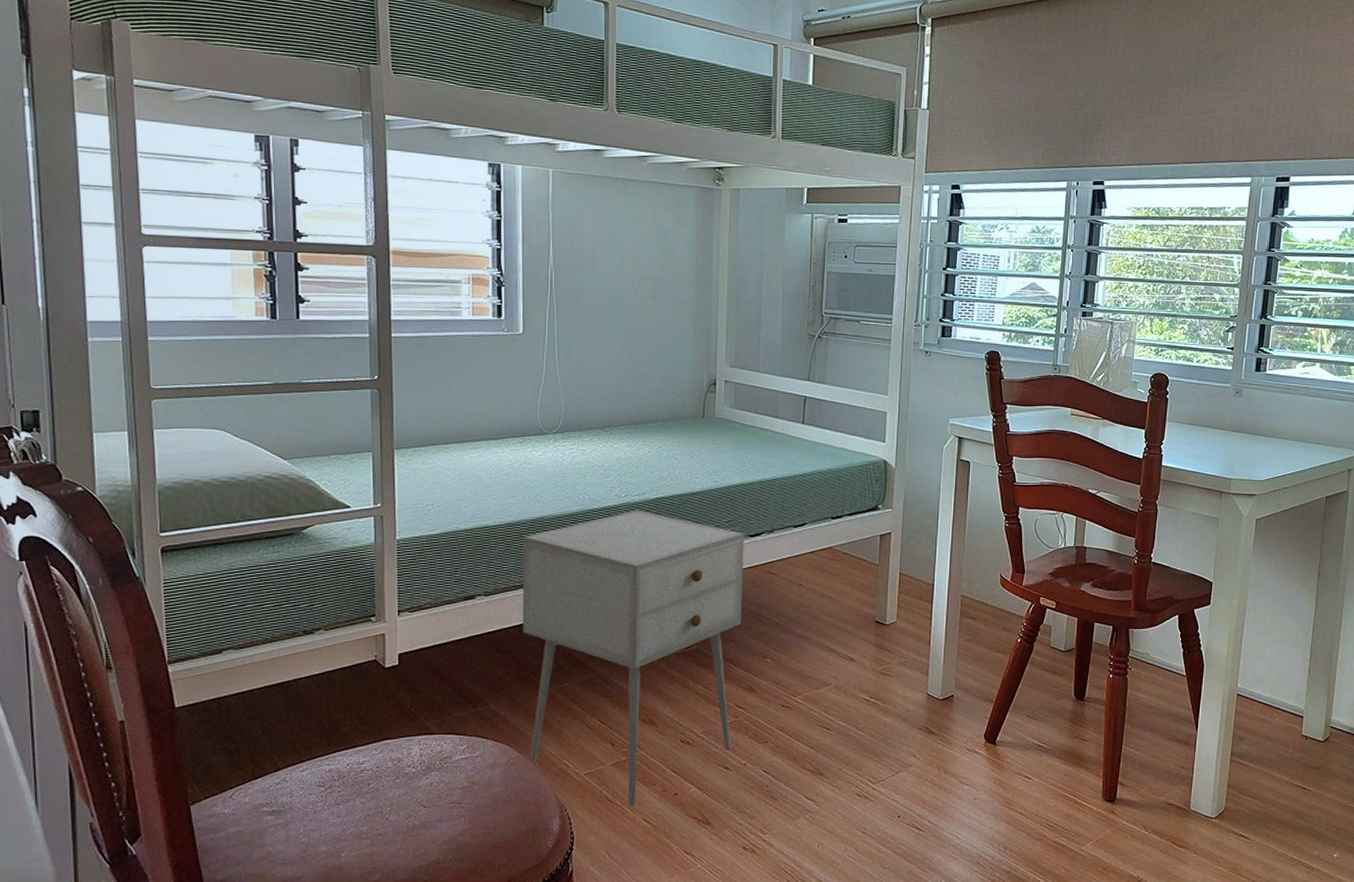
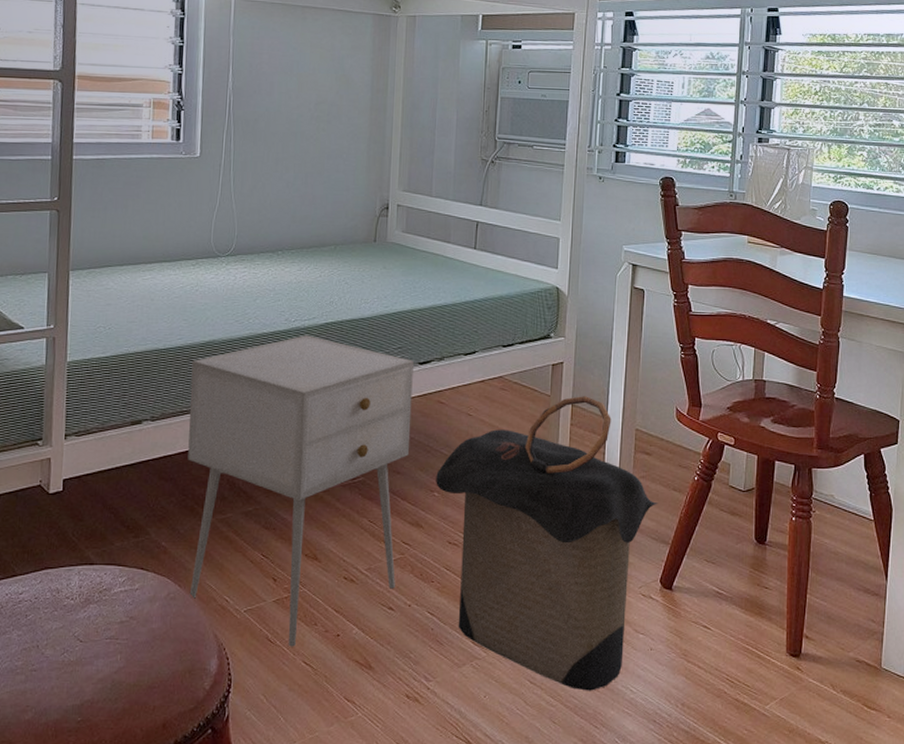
laundry hamper: none [768,565,983,838] -> present [436,396,659,691]

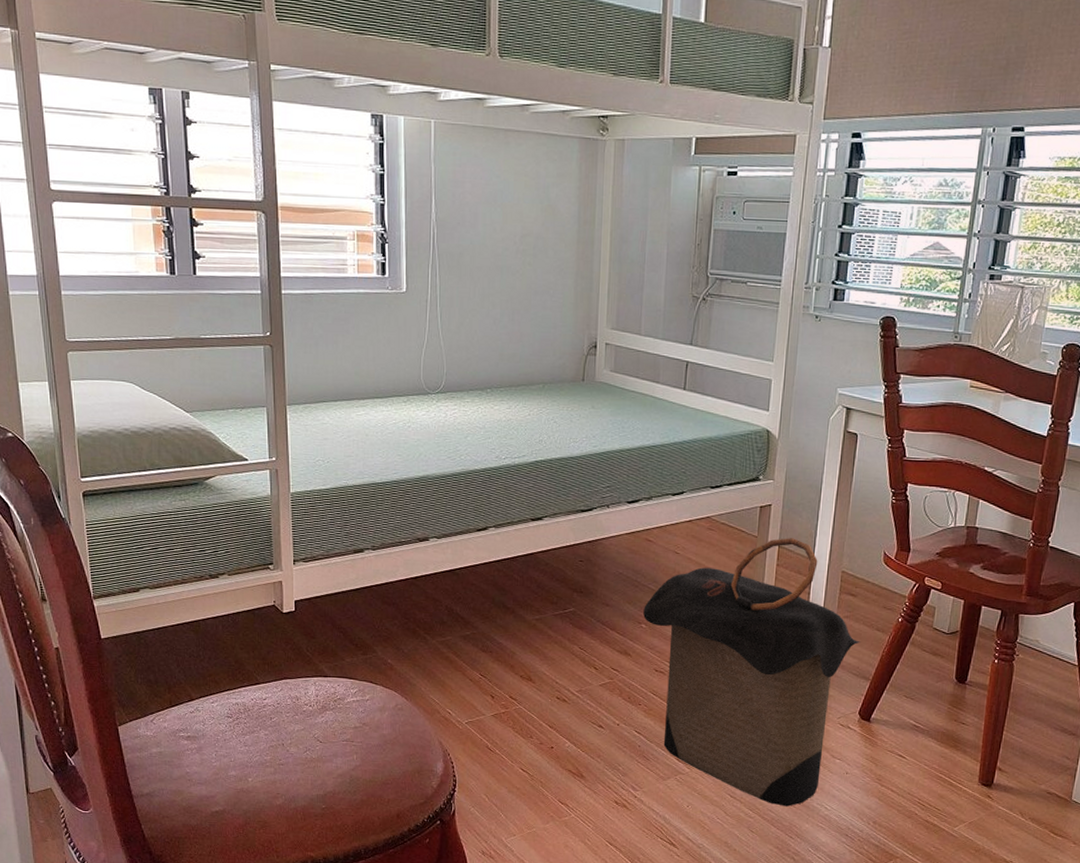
nightstand: present [188,335,414,647] -> none [407,472,622,756]

